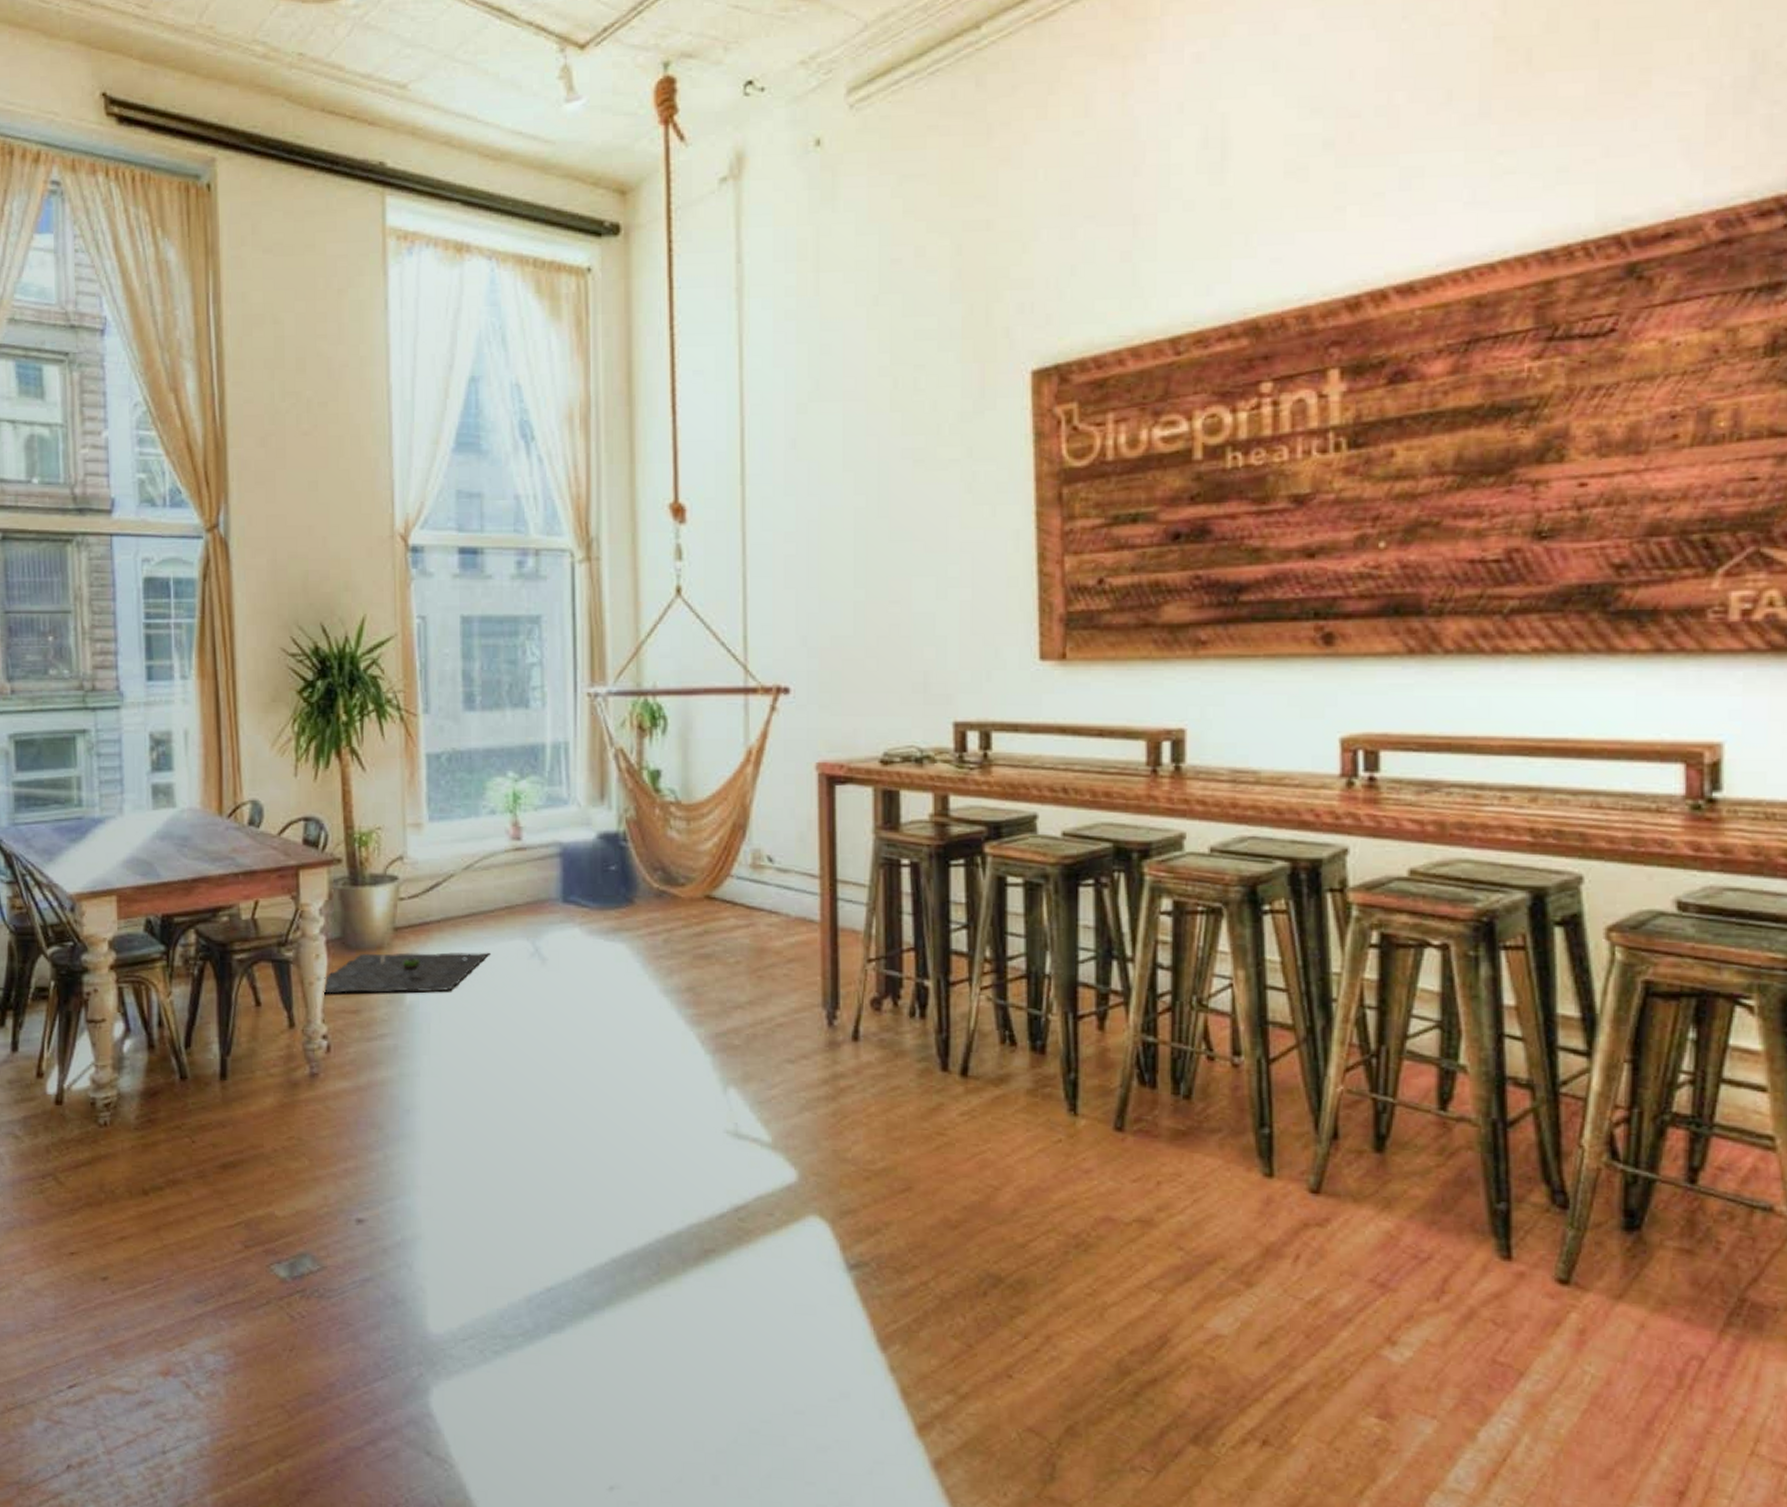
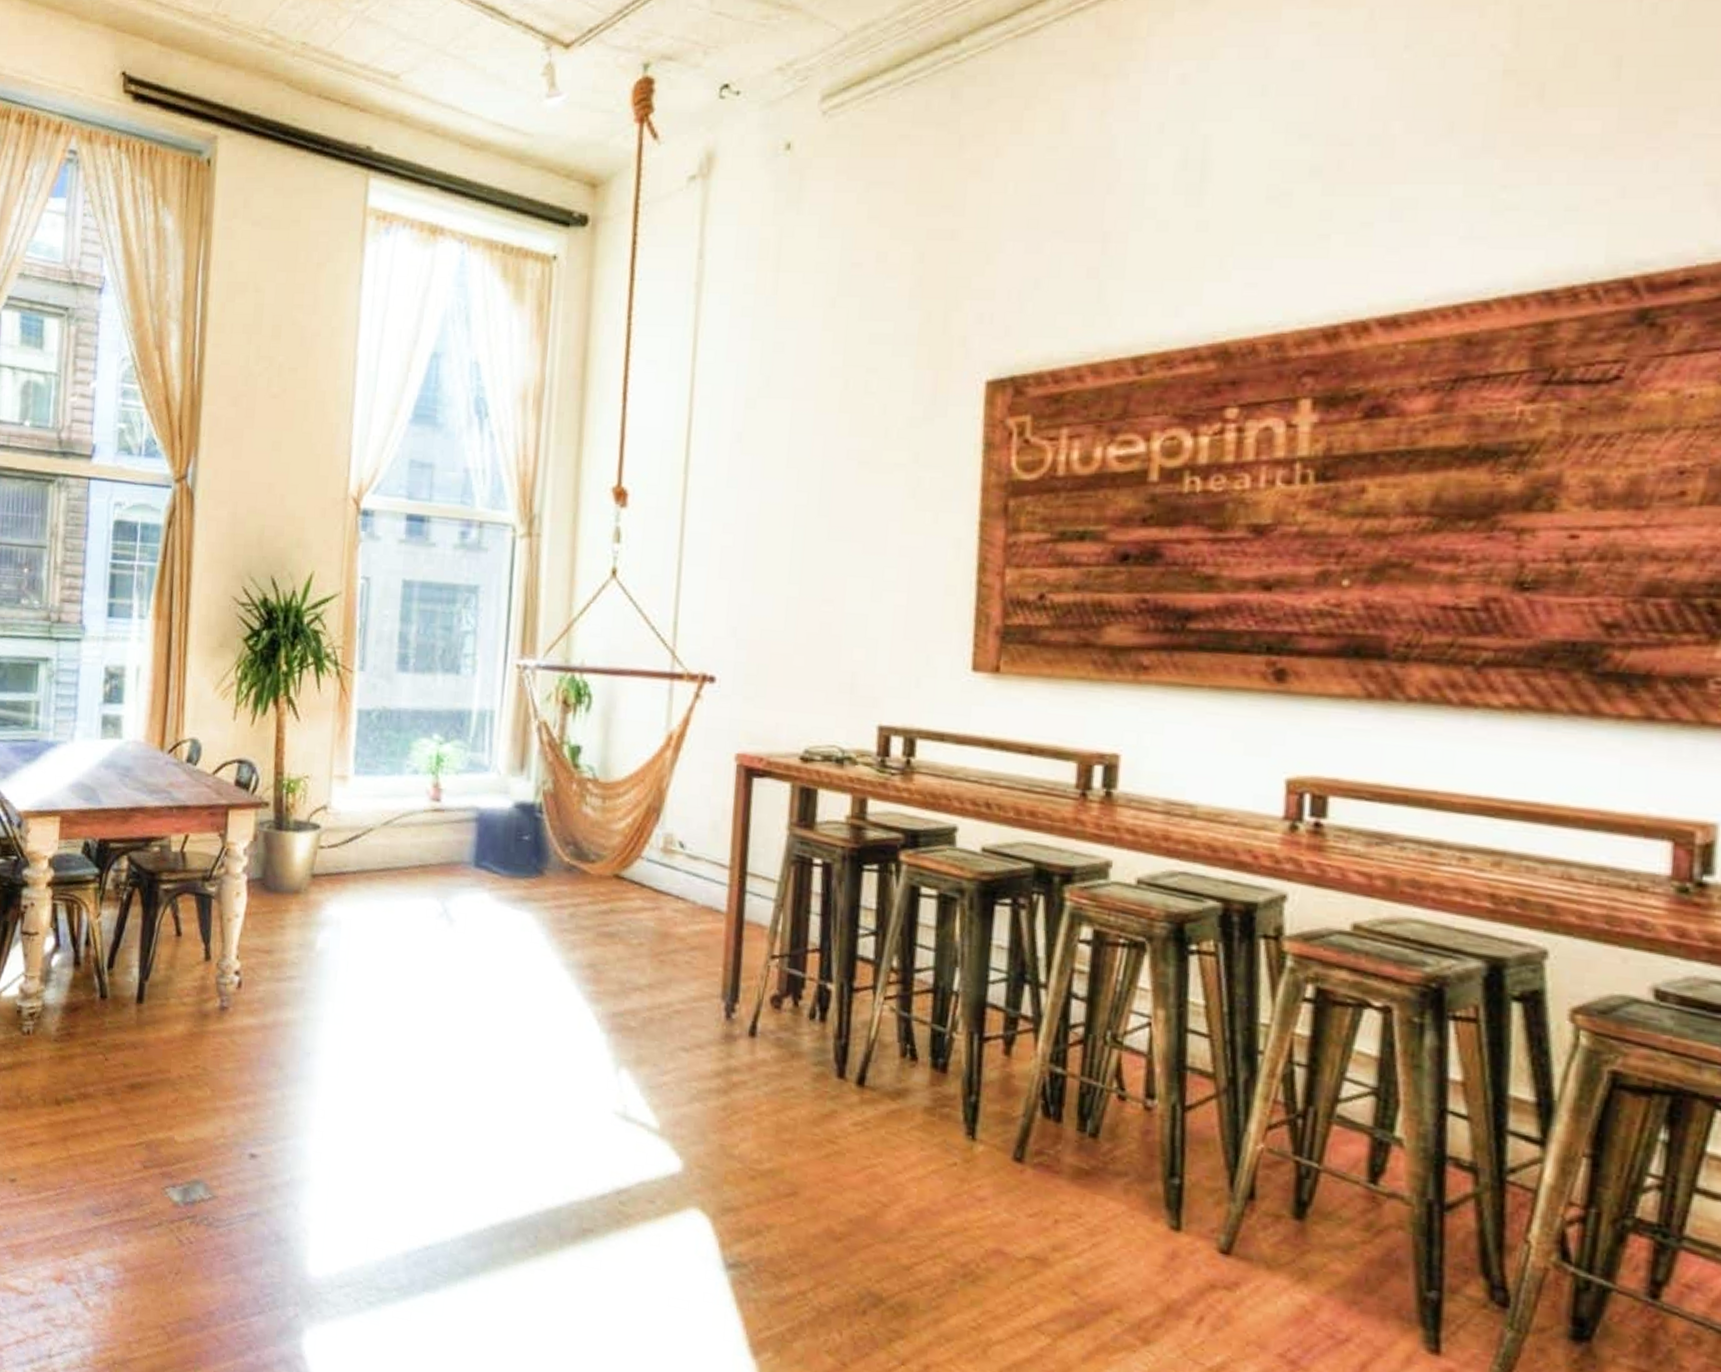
plant pot: present [323,952,490,994] -> none [240,896,401,942]

